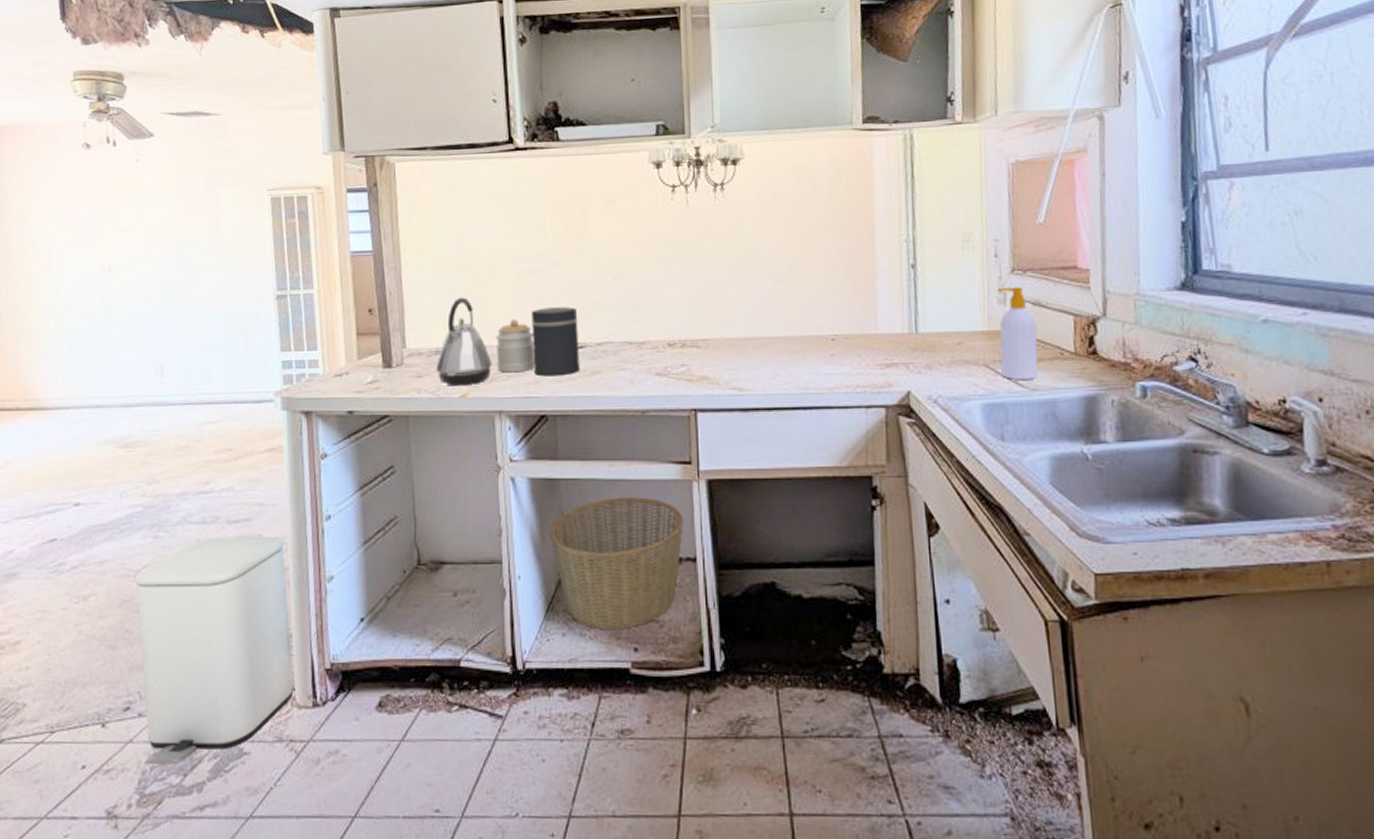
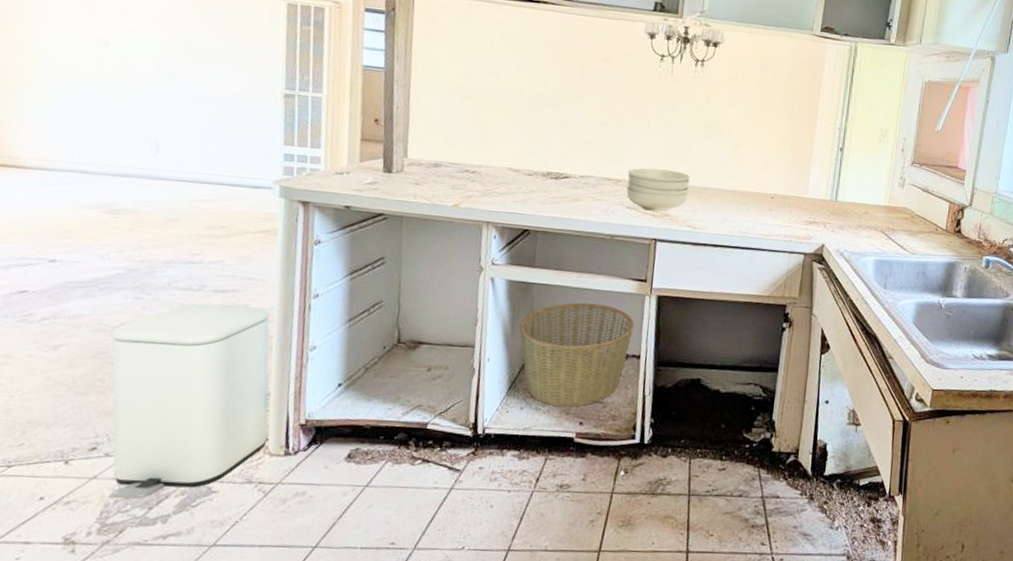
kettle: present [435,297,492,386] -> none [433,120,486,197]
jar: present [495,319,536,373] -> none [489,146,527,191]
cylinder: present [531,307,580,377] -> none [522,140,567,199]
bowl: none [650,322,728,375] -> present [626,168,691,212]
soap bottle: present [996,287,1038,381] -> none [892,175,923,246]

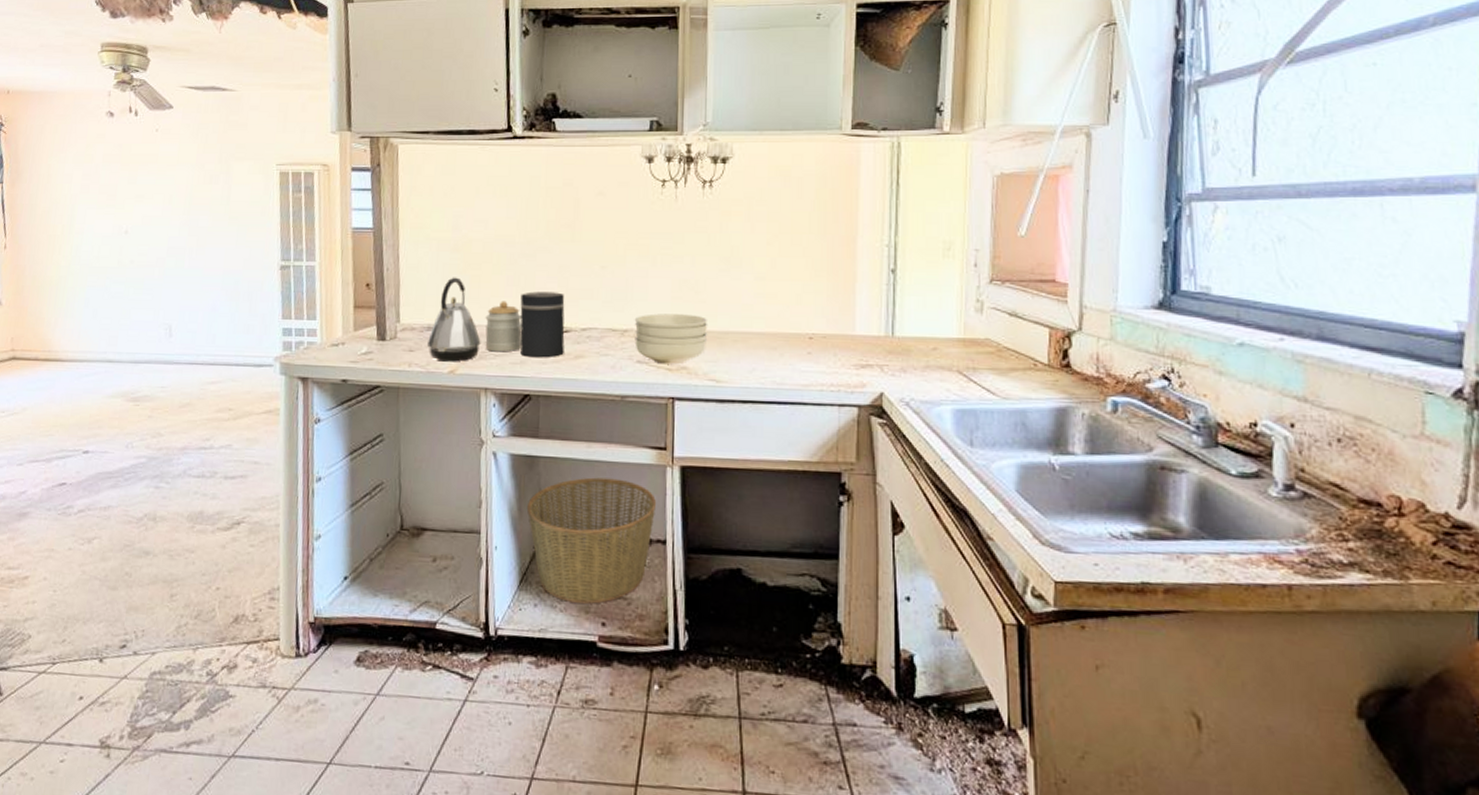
pedal bin: present [111,303,270,499] -> none [137,489,279,702]
kettle: none [433,120,486,197] -> present [426,277,481,362]
jar: none [489,146,527,191] -> present [485,301,523,352]
cylinder: none [522,140,567,199] -> present [520,291,565,358]

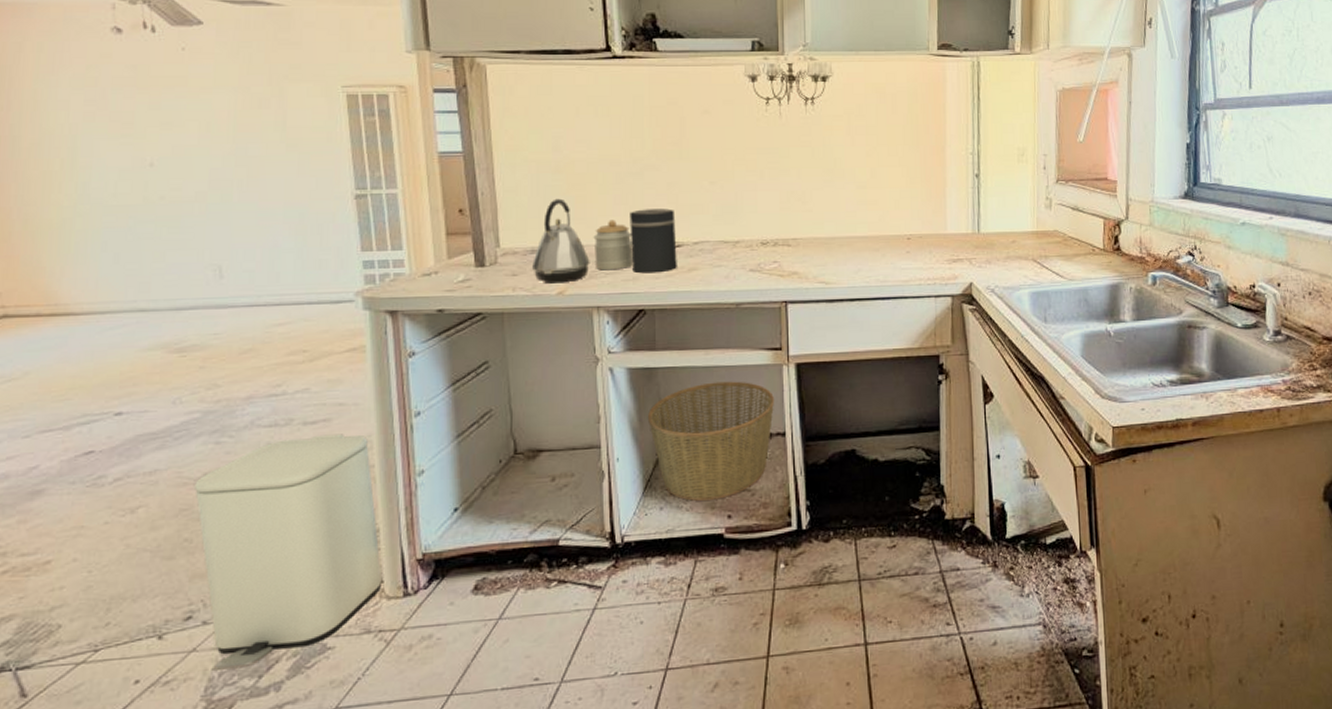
pedal bin: none [137,489,279,702] -> present [195,434,383,670]
bowl: present [634,313,708,365] -> none [745,223,816,271]

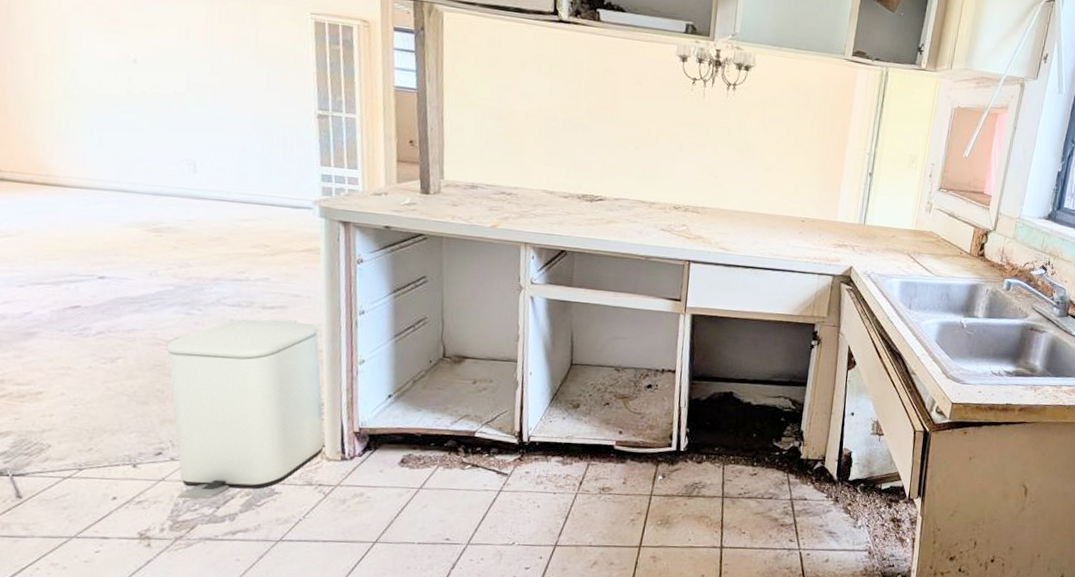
kettle: present [531,198,590,284] -> none [470,143,522,218]
jar: present [593,220,634,271] -> none [526,168,562,213]
cylinder: present [630,208,677,274] -> none [558,162,601,221]
basket: present [647,381,775,501] -> none [559,320,670,417]

